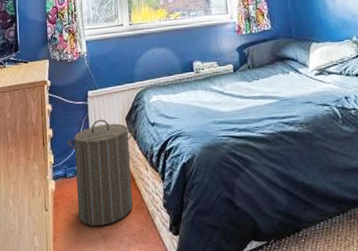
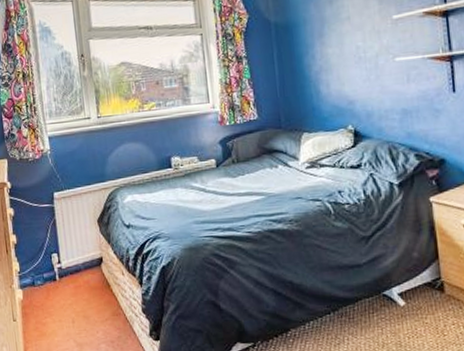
laundry hamper: present [67,119,134,226] -> none [33,222,110,335]

